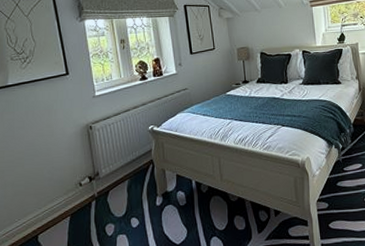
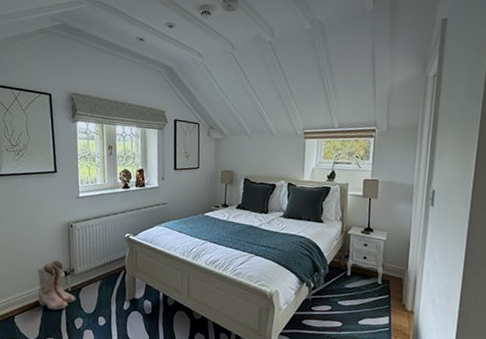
boots: none [59,166,104,221] -> present [37,260,76,310]

